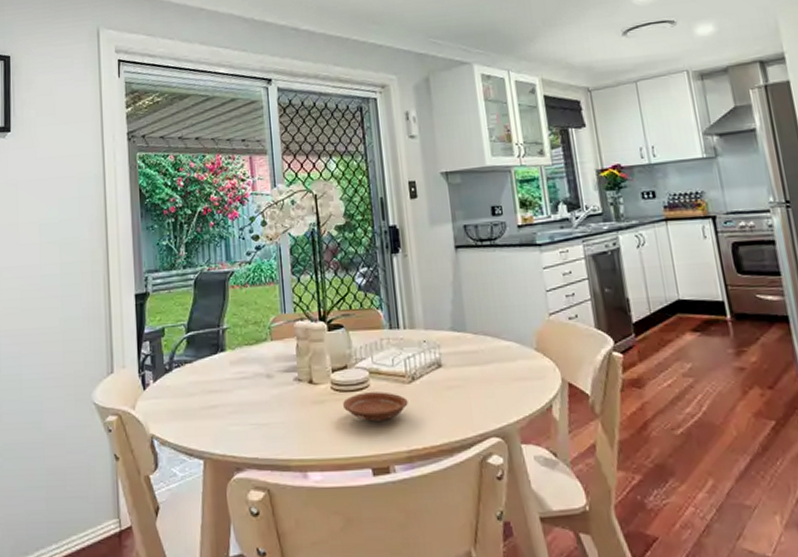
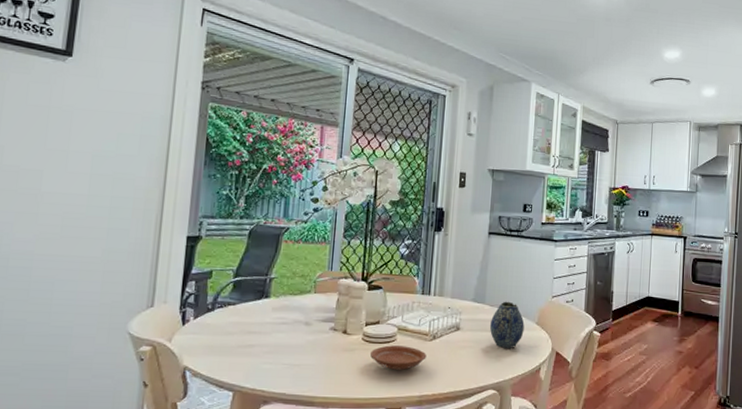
teapot: none [477,325,522,384] -> present [489,301,524,348]

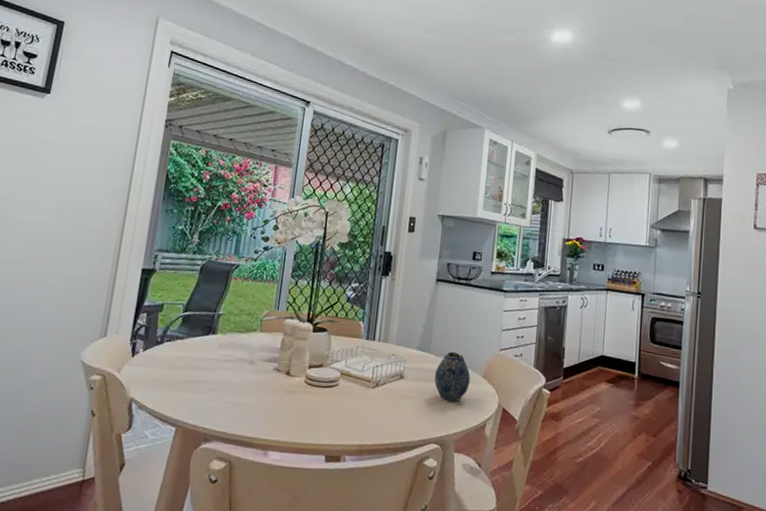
plate: present [370,345,427,370] -> none [312,390,369,417]

